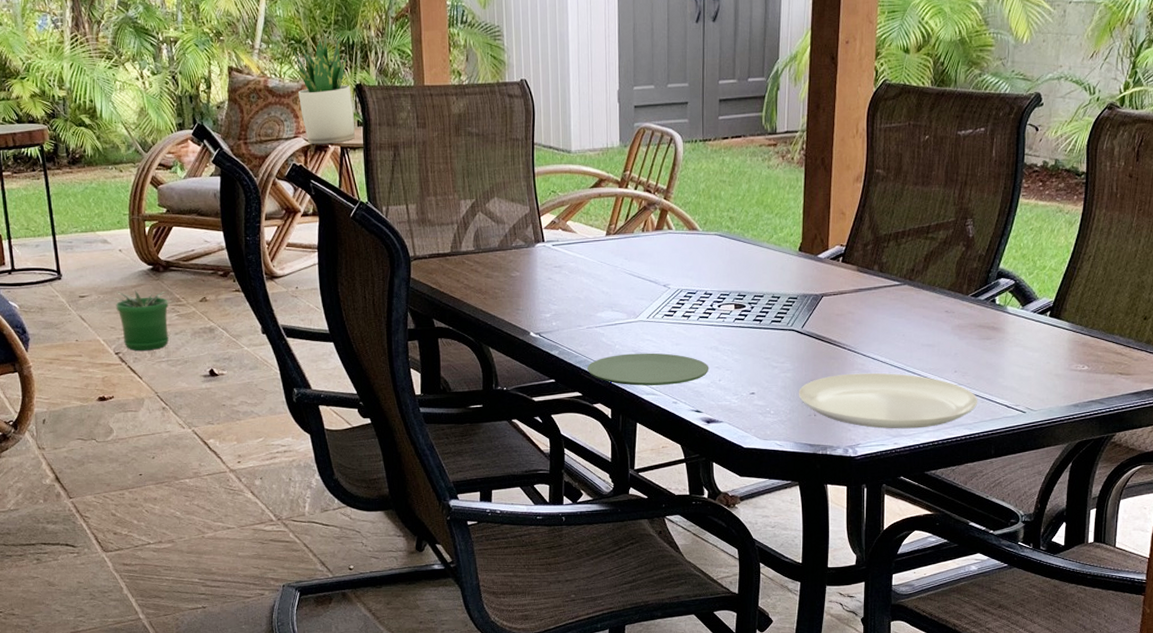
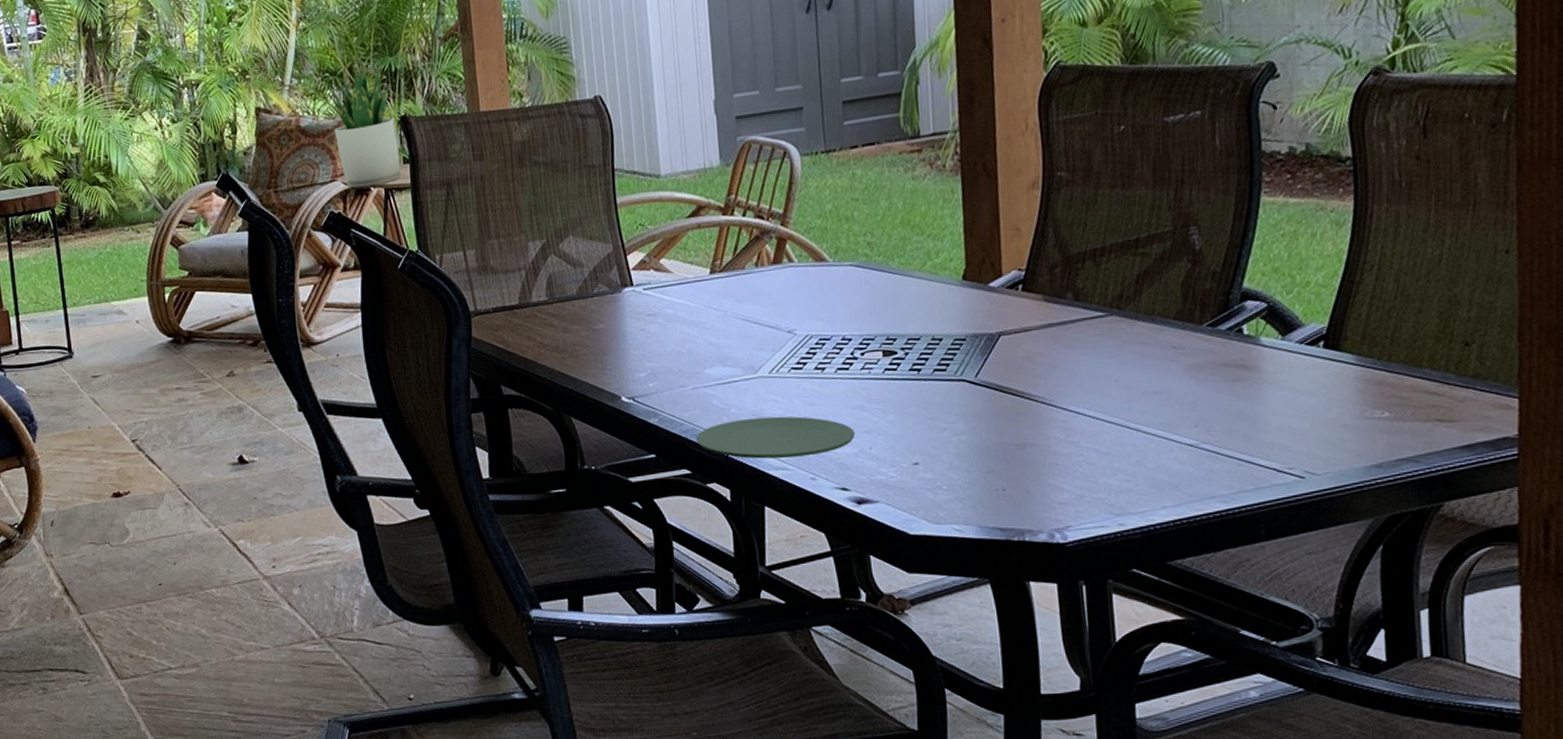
planter: present [112,290,176,351] -> none [128,365,200,437]
plate: present [798,372,978,429] -> none [978,431,1234,506]

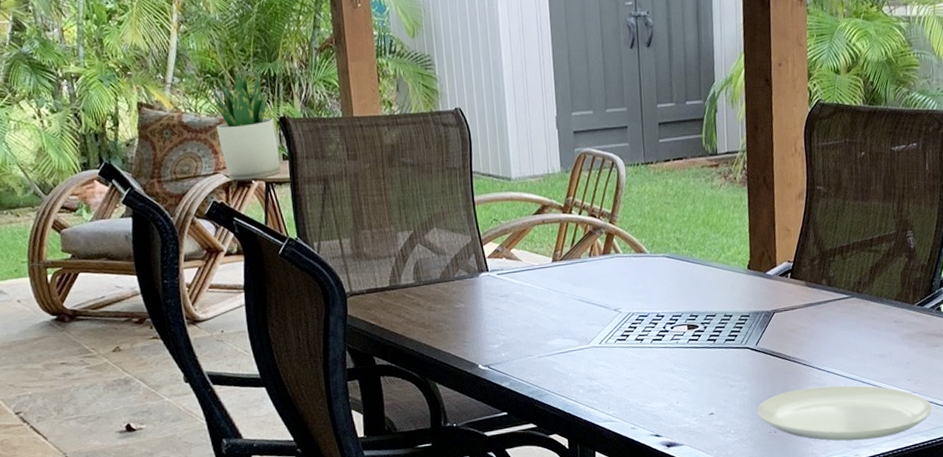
plate: present [696,416,856,459] -> none [540,378,666,414]
plate: none [978,431,1234,506] -> present [757,385,933,441]

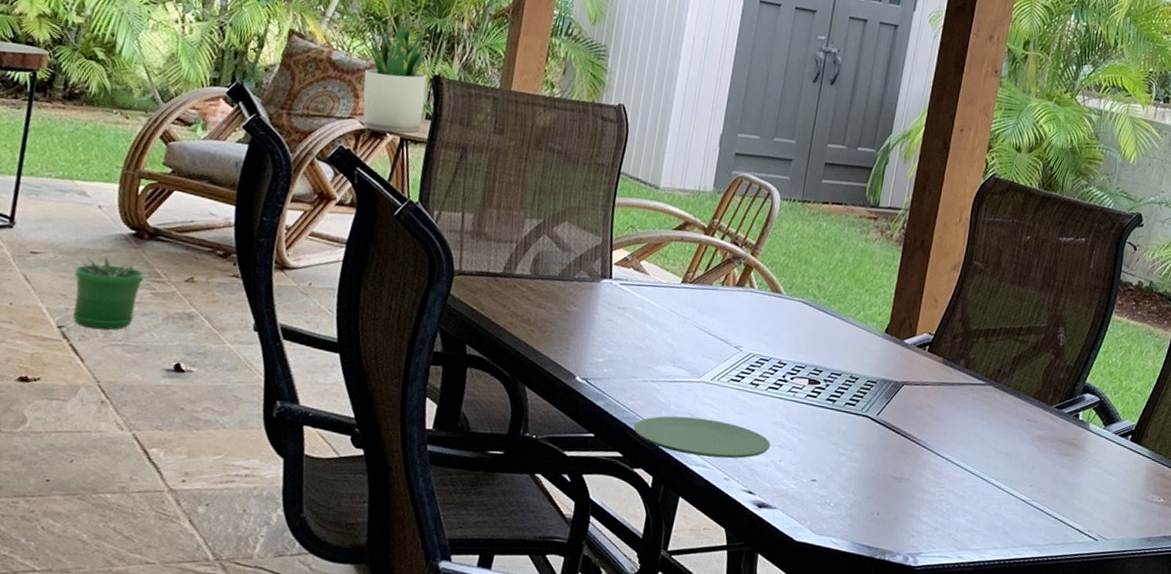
planter: none [10,342,85,409] -> present [72,253,155,330]
plate: none [540,378,666,414] -> present [634,416,771,459]
plate: present [757,385,933,441] -> none [863,472,1051,544]

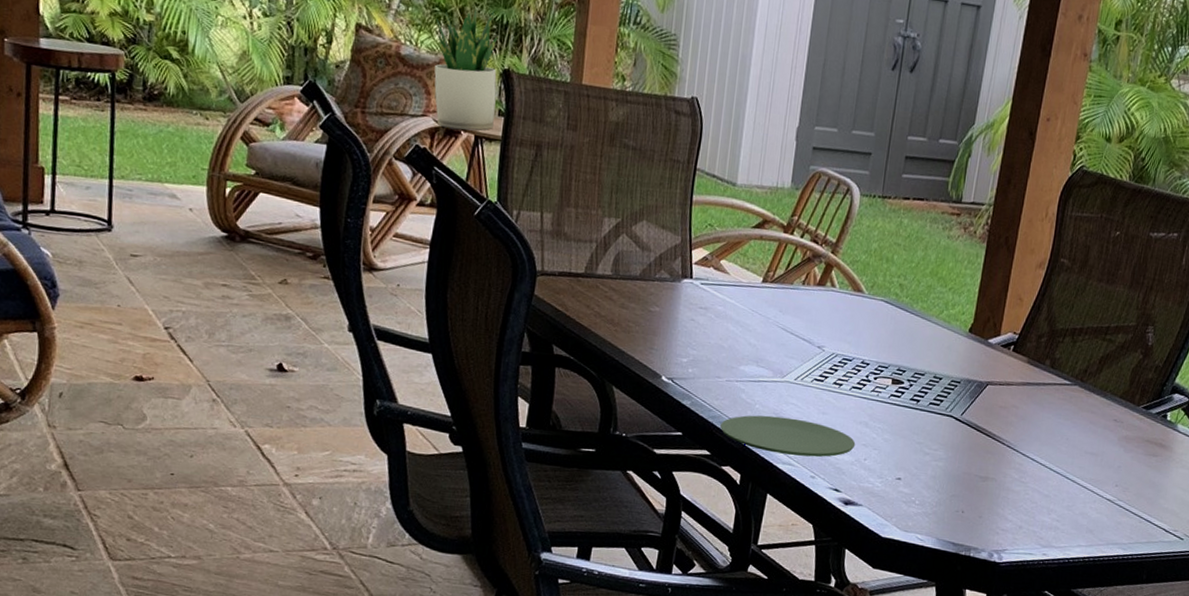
planter: present [72,253,155,330] -> none [171,255,250,331]

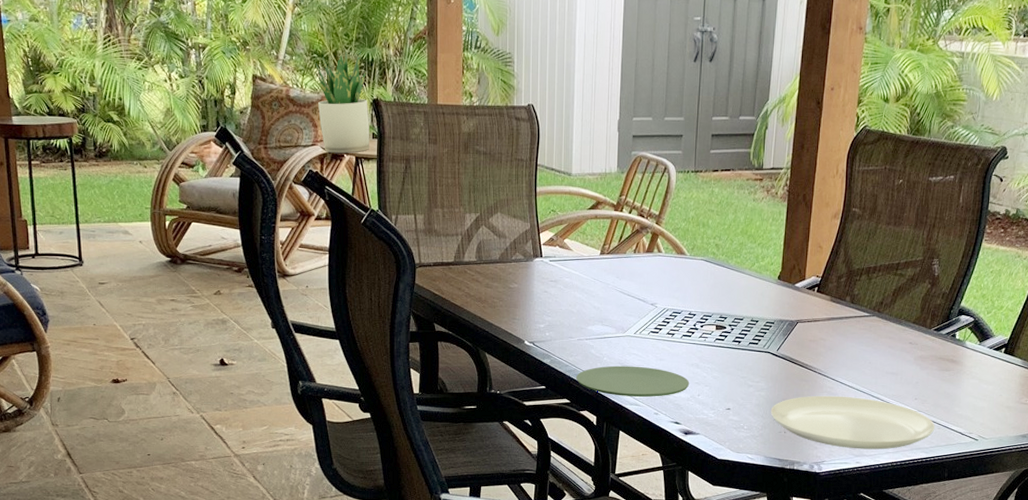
plate: none [948,471,1136,542] -> present [770,395,935,450]

